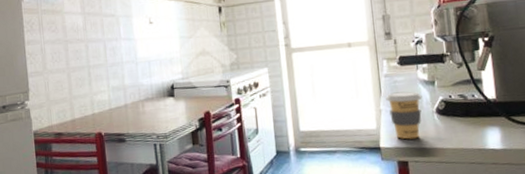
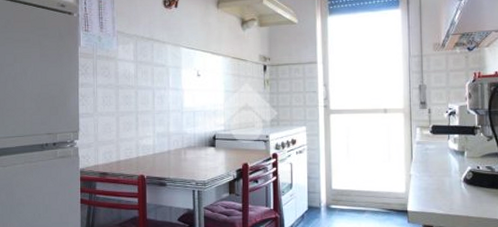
coffee cup: present [386,91,422,140] -> none [416,159,451,205]

